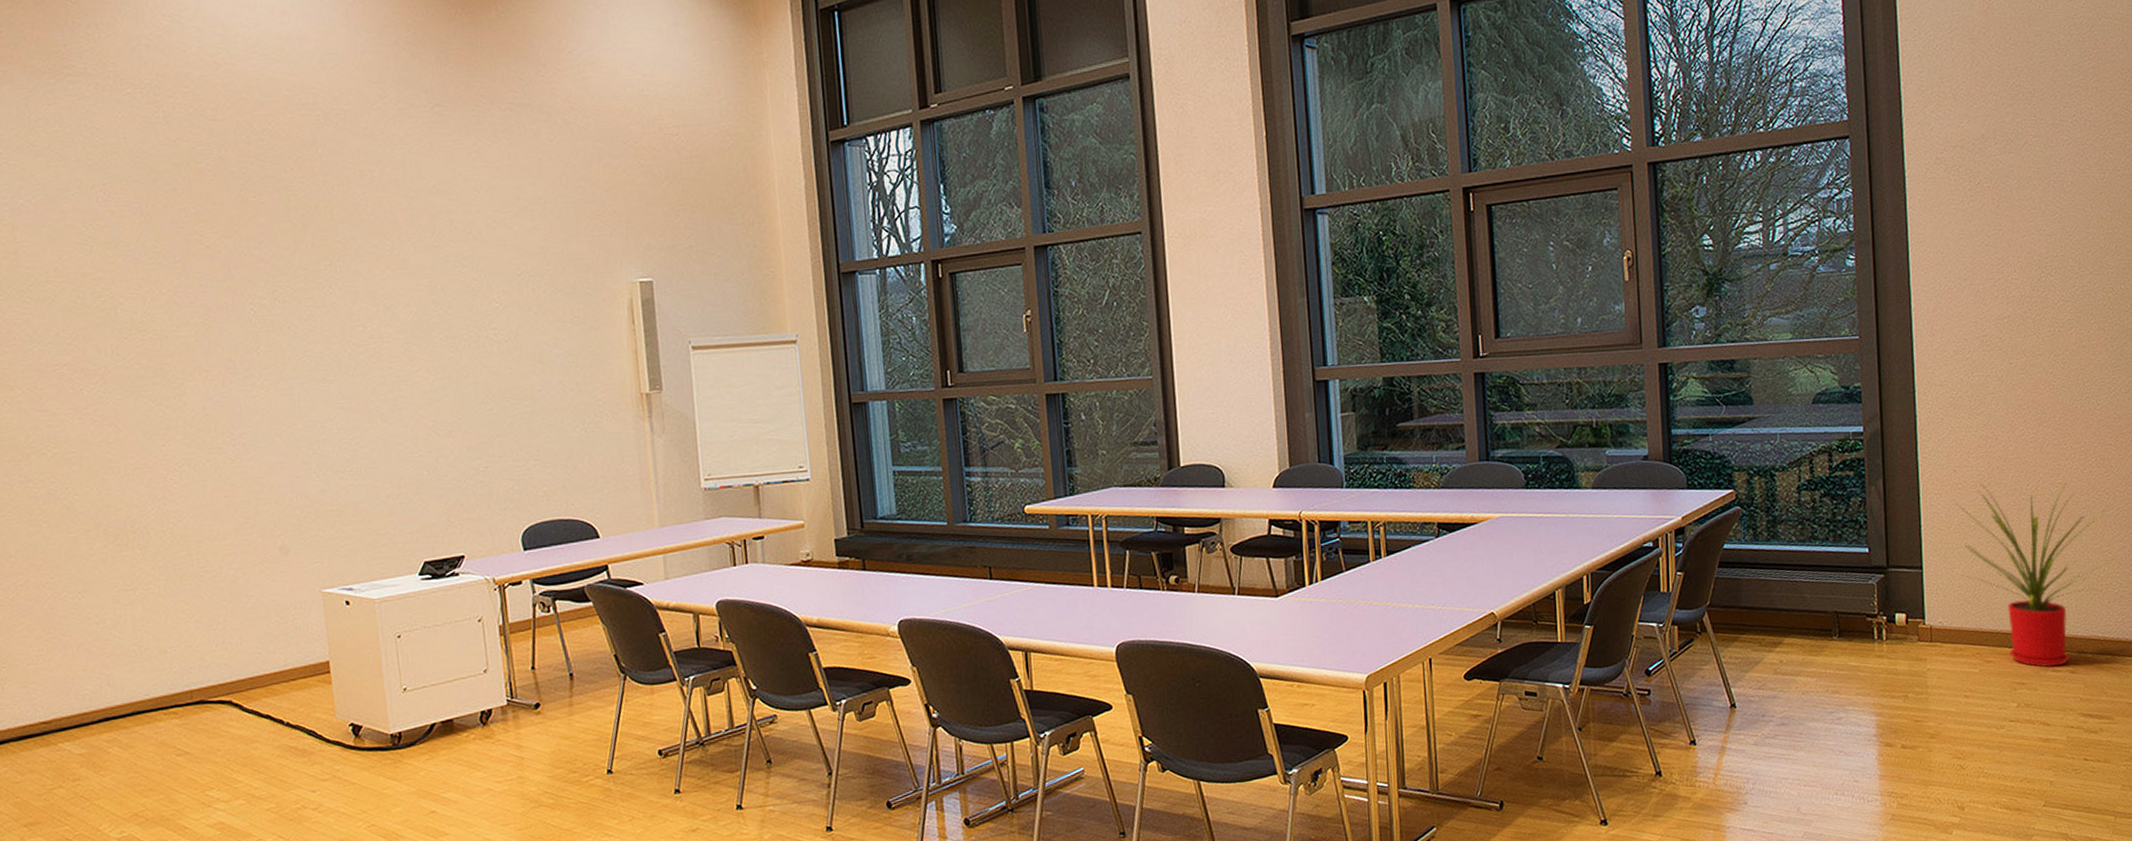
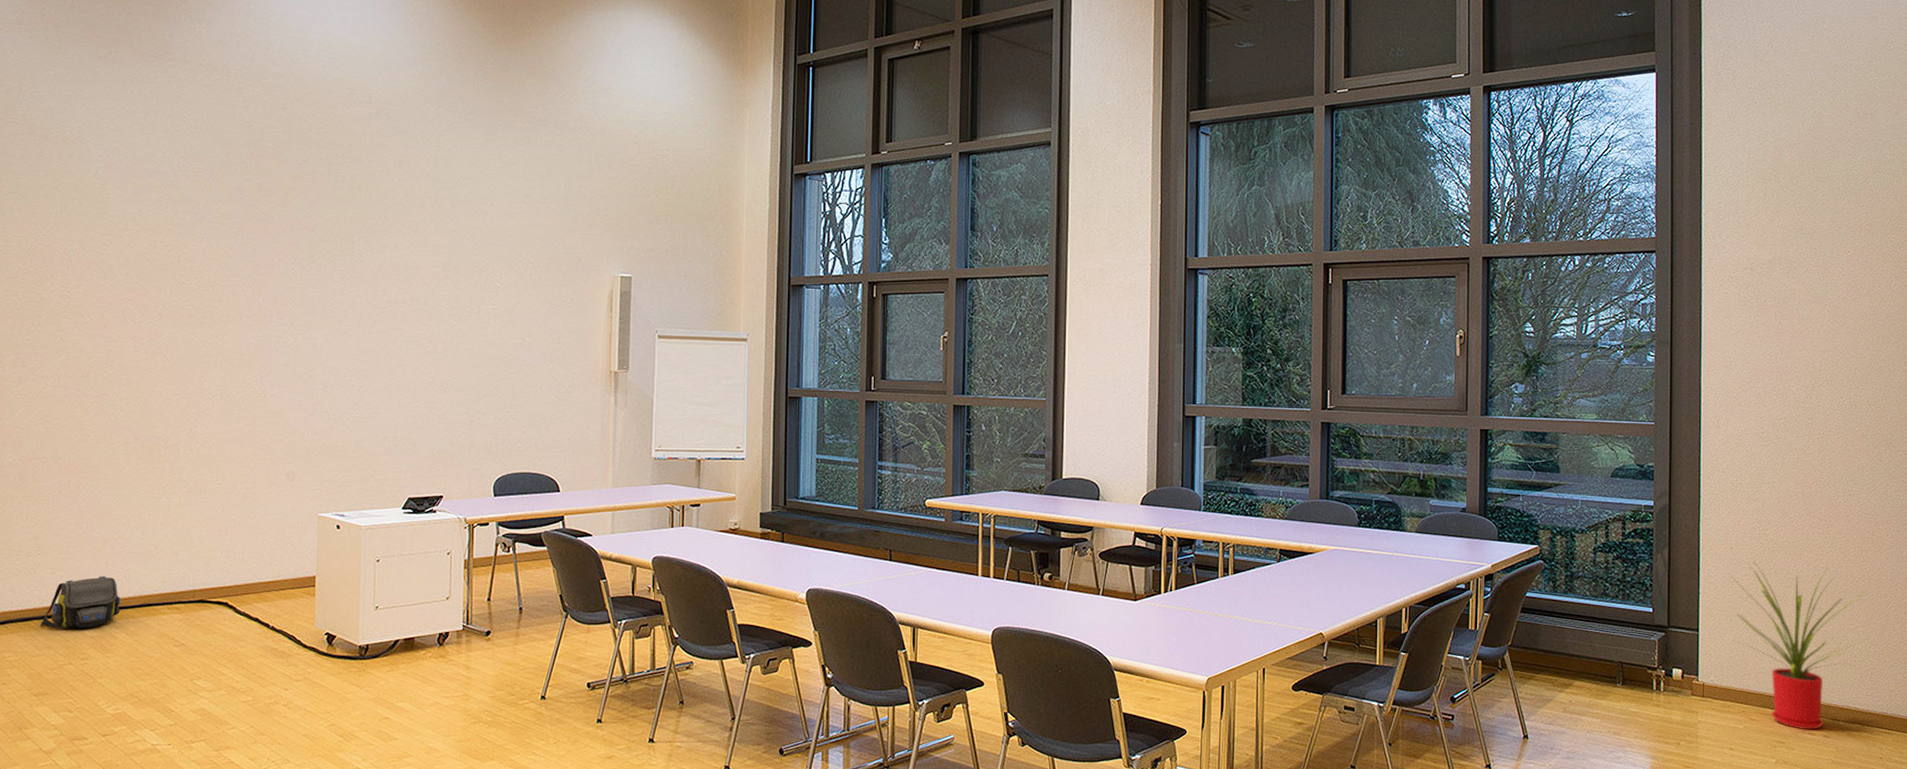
shoulder bag: none [17,685,109,750] -> present [39,576,120,629]

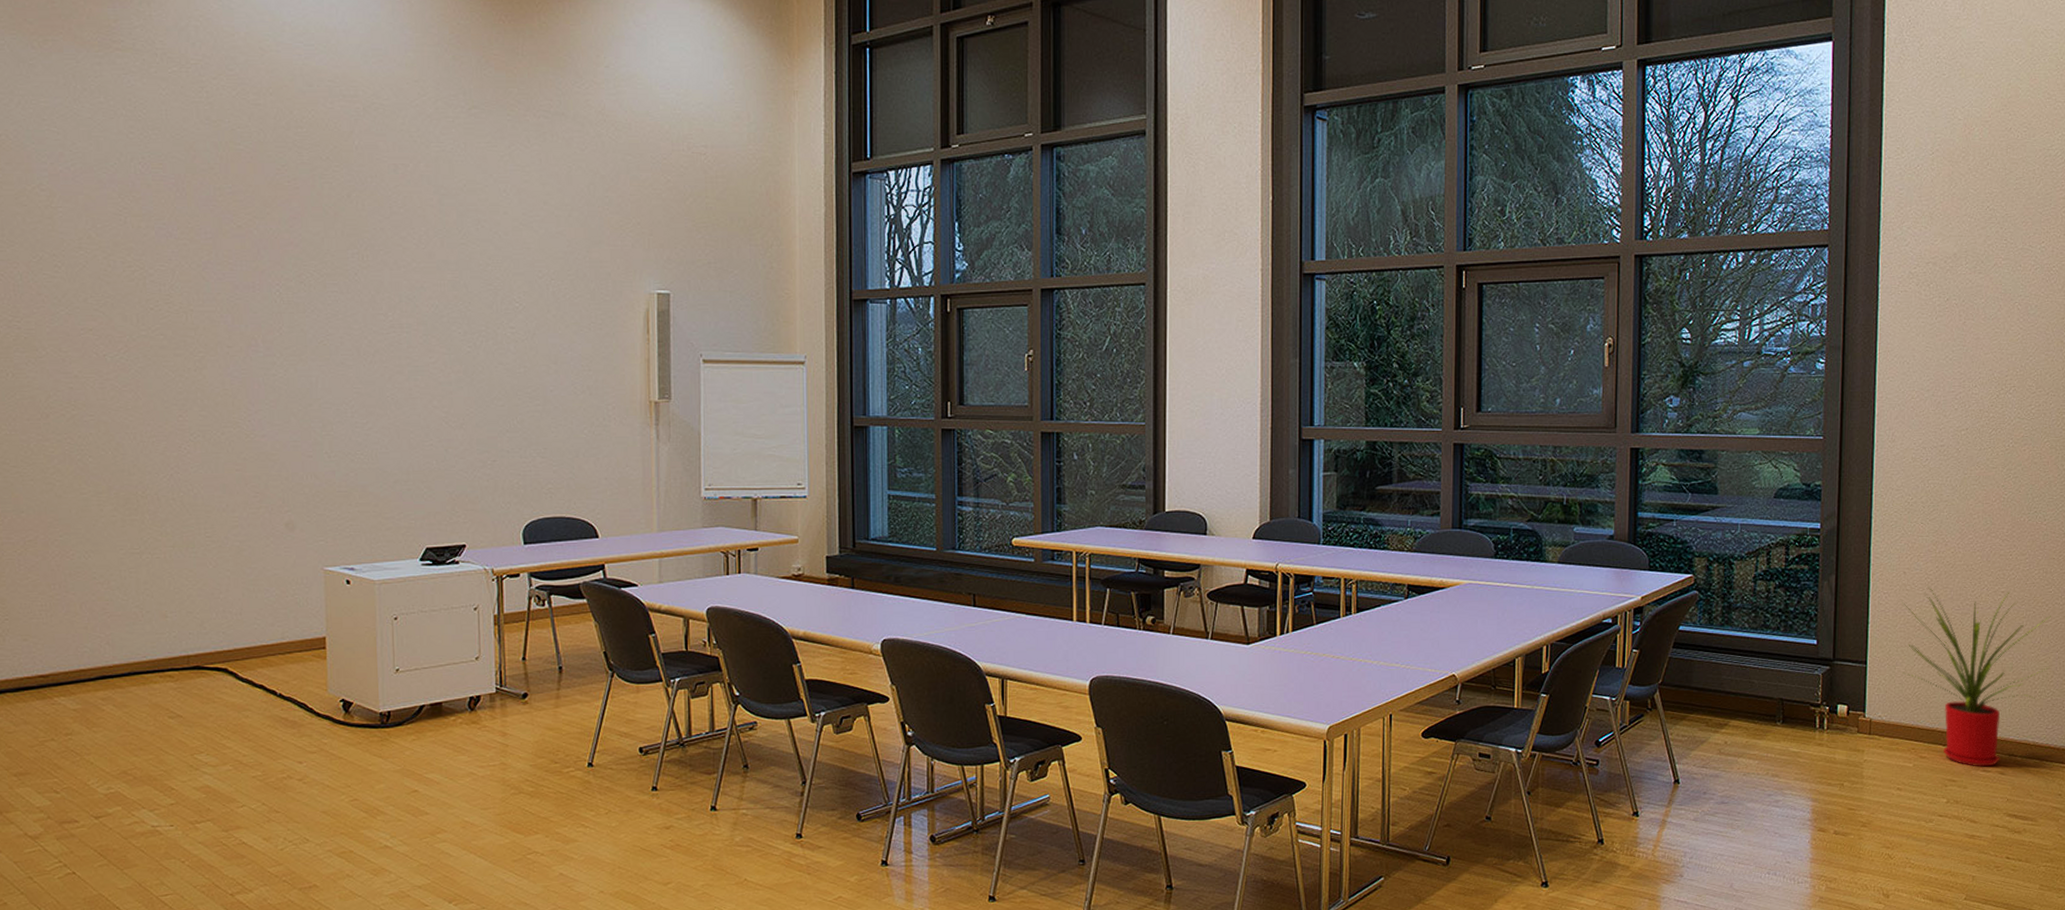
shoulder bag: present [39,576,120,629] -> none [13,642,105,702]

